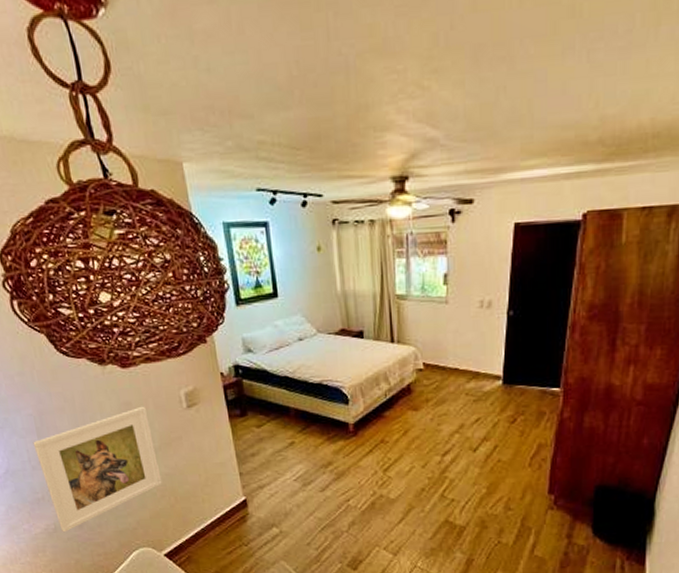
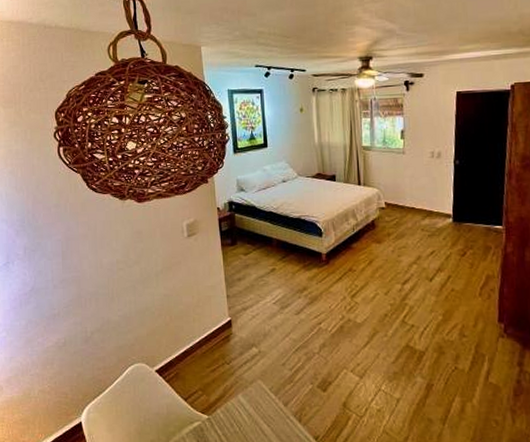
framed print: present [33,406,162,533] -> none [57,234,160,347]

